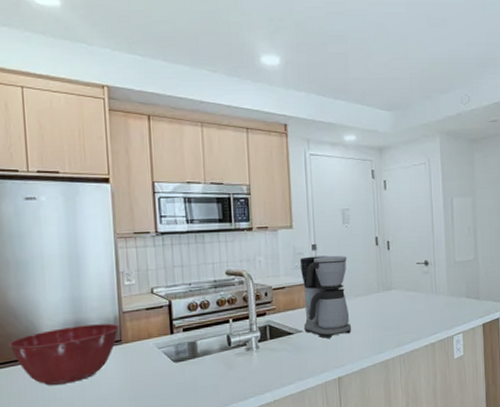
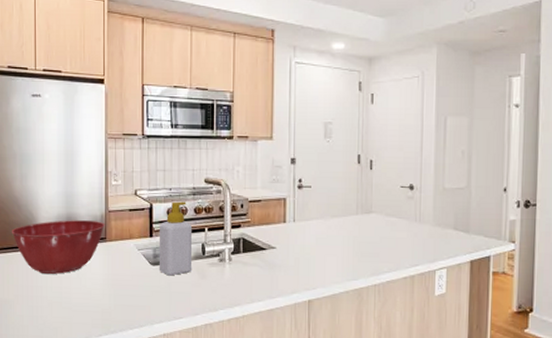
soap bottle: none [179,295,219,371] -> present [158,201,193,276]
coffee maker: present [299,255,352,338] -> none [277,170,326,258]

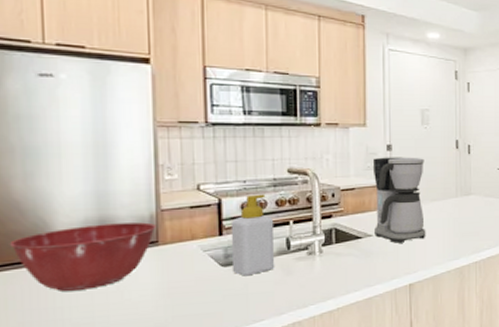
coffee maker: none [277,170,326,258] -> present [372,157,426,243]

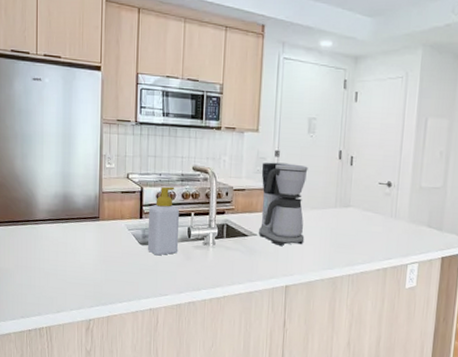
mixing bowl: present [9,222,156,291] -> none [12,198,98,248]

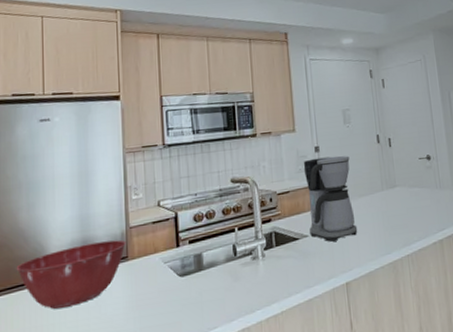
mixing bowl: none [12,198,98,248] -> present [16,240,126,309]
soap bottle: present [147,186,180,256] -> none [185,205,225,285]

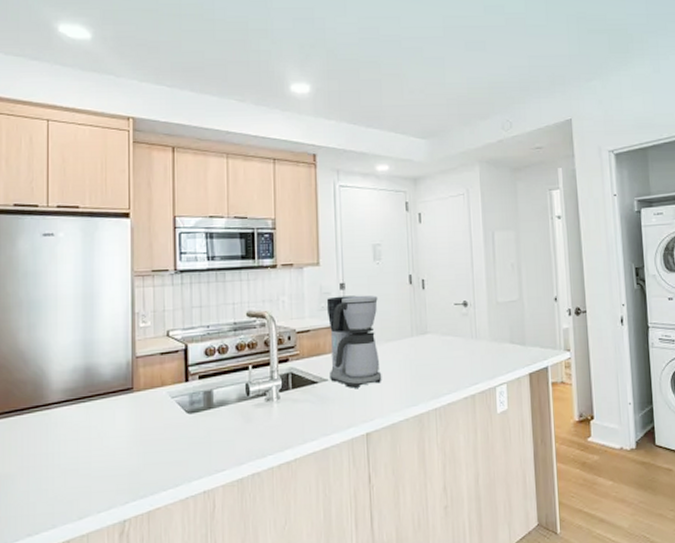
mixing bowl: present [16,240,126,309] -> none [15,369,132,437]

